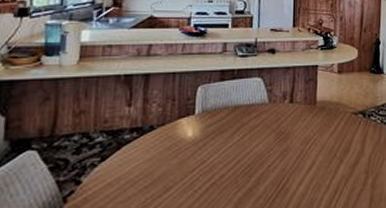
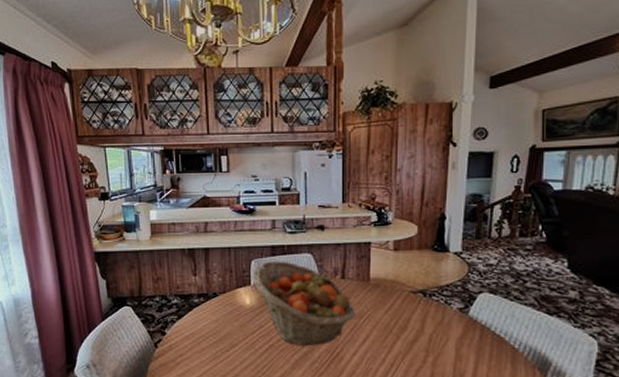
fruit basket: none [198,86,302,180] -> present [253,261,355,346]

